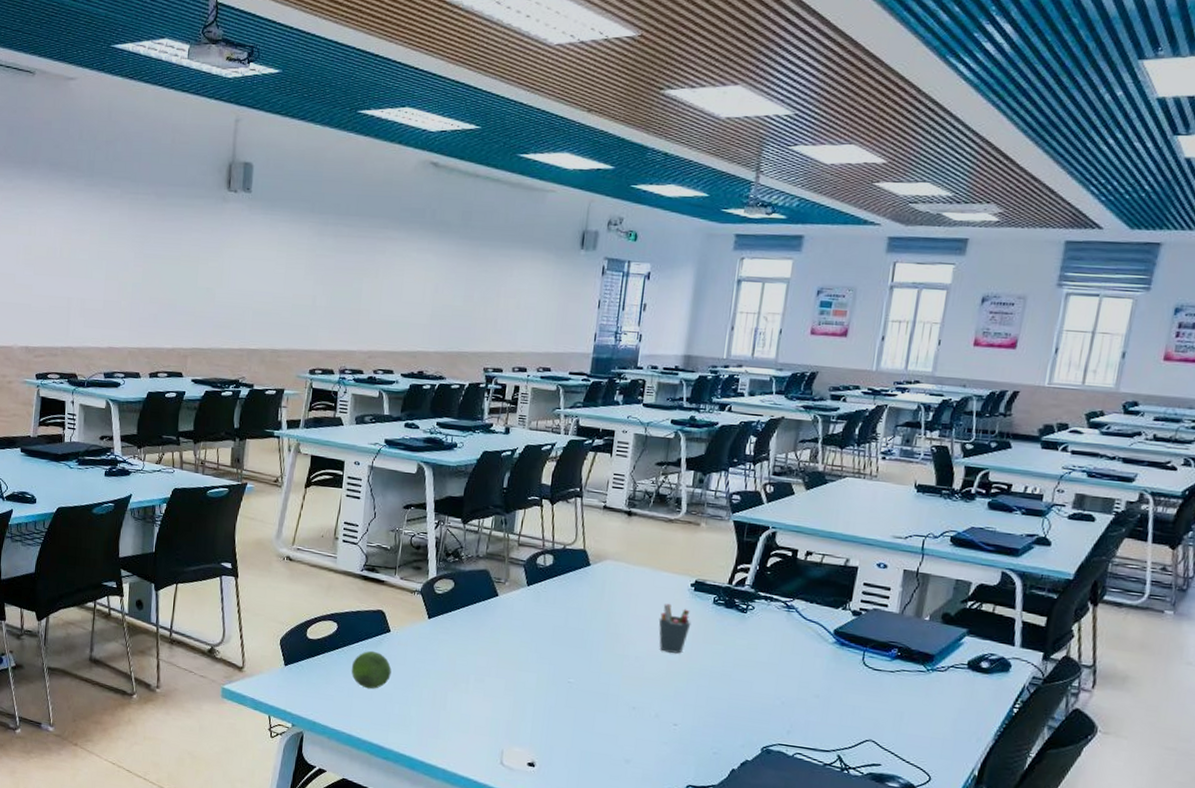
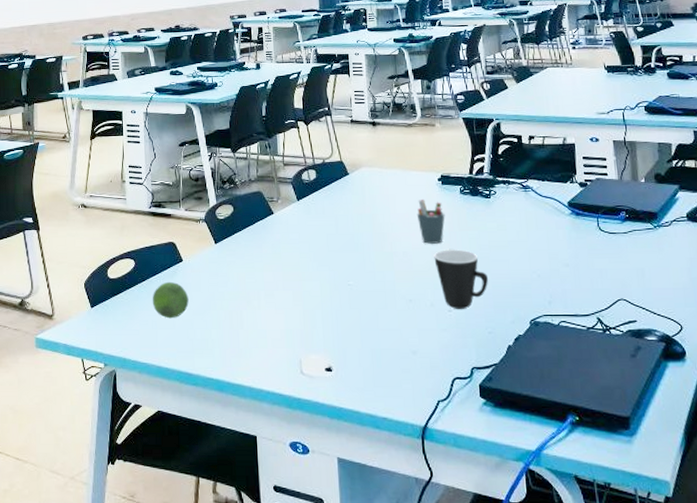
mug: none [668,660,726,726] -> present [434,249,489,310]

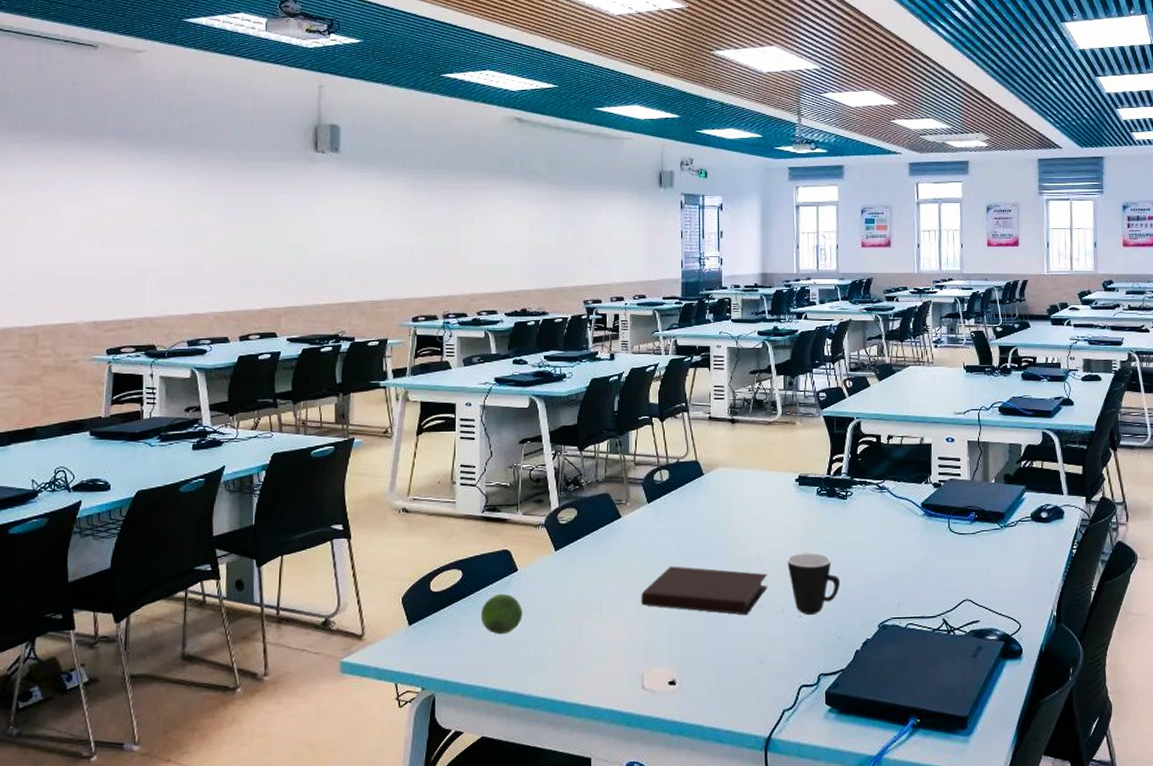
notebook: none [295,259,417,308] -> present [641,566,768,616]
pen holder: present [416,198,445,245] -> none [772,500,801,548]

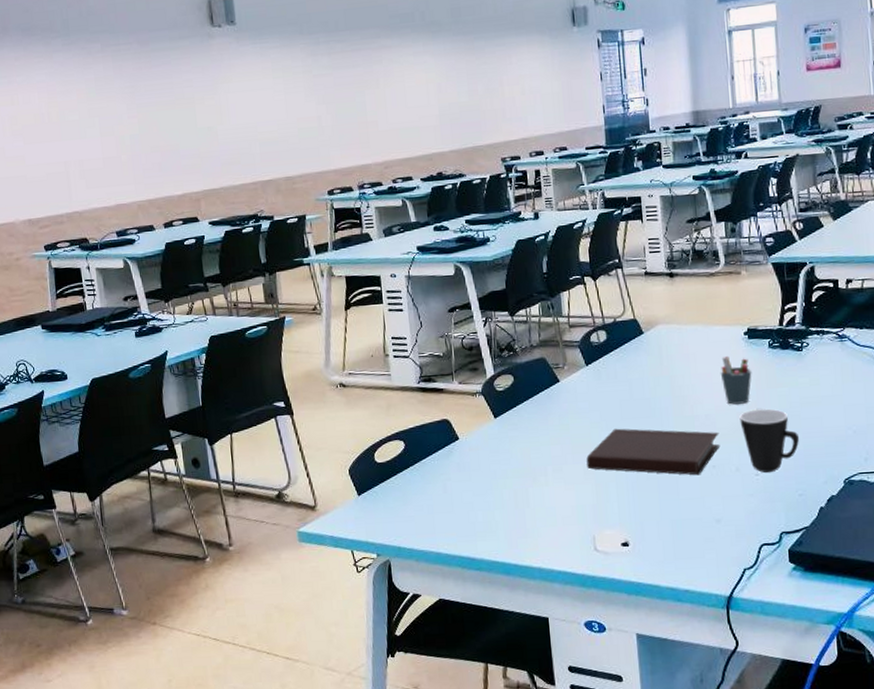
fruit: present [480,593,523,635] -> none [426,462,468,502]
pen holder: none [772,500,801,548] -> present [720,355,752,405]

